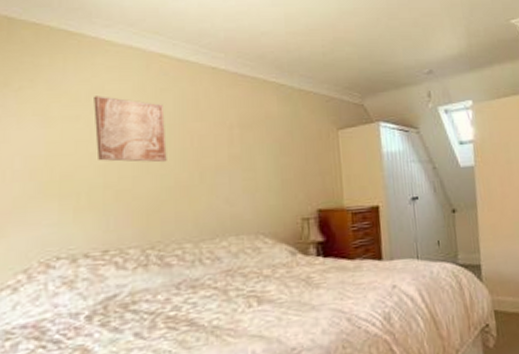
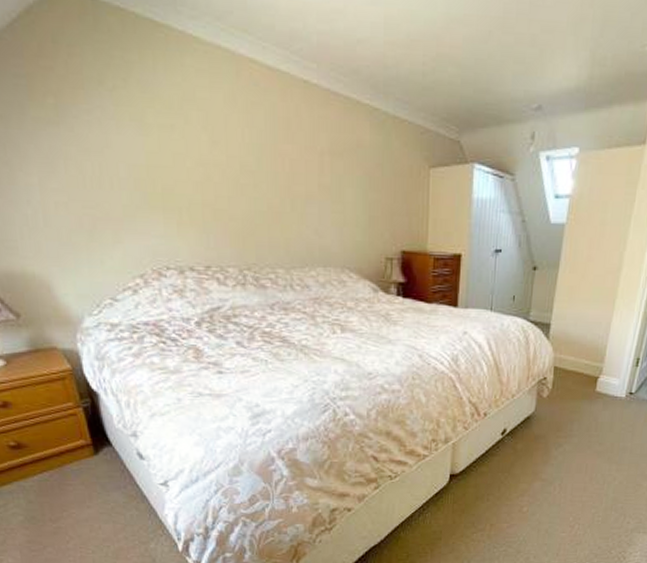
wall art: present [94,96,167,163] -> none [186,104,260,185]

